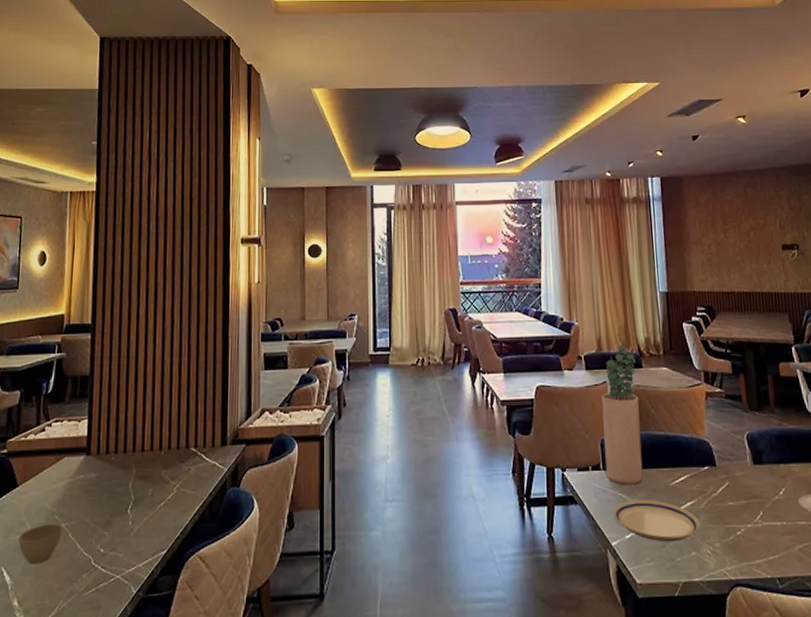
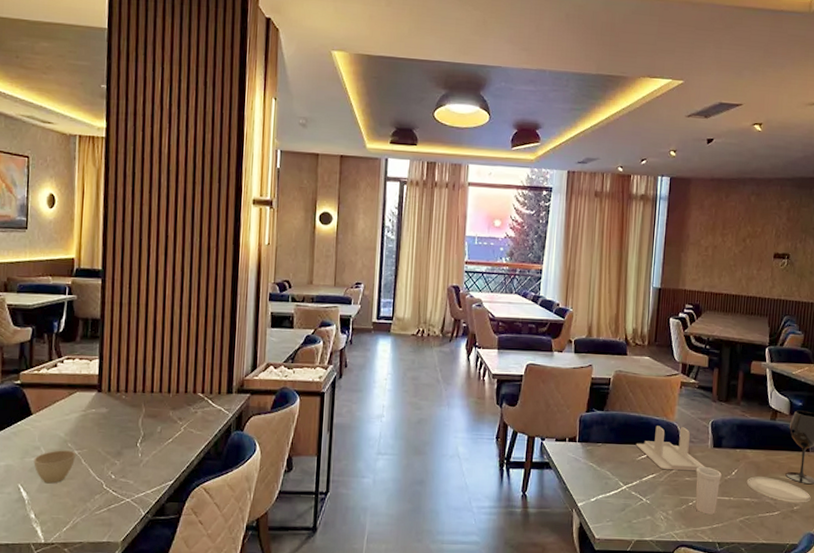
vase: present [601,337,644,485] -> none [580,326,622,457]
plate: present [612,500,700,542] -> none [581,469,658,507]
napkin holder: none [666,443,748,495] -> present [635,426,705,471]
cup: none [738,487,770,545] -> present [695,466,722,515]

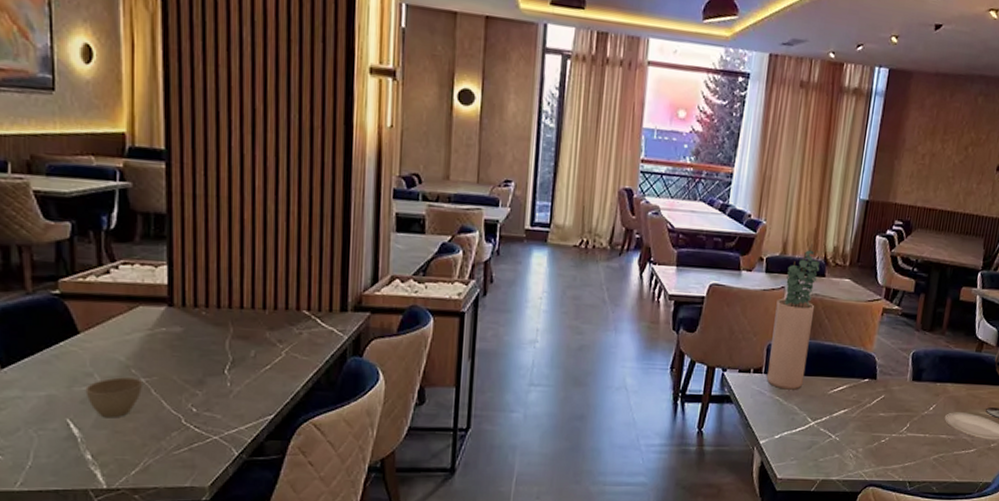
vase: none [580,326,622,457] -> present [767,243,821,390]
napkin holder: present [635,426,705,471] -> none [828,356,902,407]
cup: present [695,466,722,515] -> none [887,400,919,453]

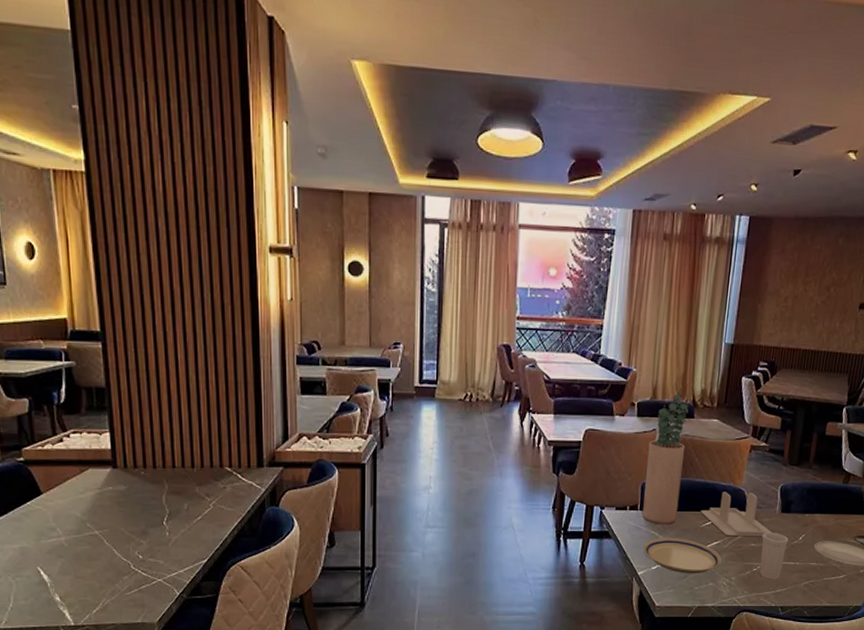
cup: present [85,377,144,418] -> none [50,530,98,566]
plate: none [765,404,849,445] -> present [642,538,722,574]
napkin holder: none [828,356,902,407] -> present [700,492,772,537]
cup: none [887,400,919,453] -> present [759,531,789,580]

